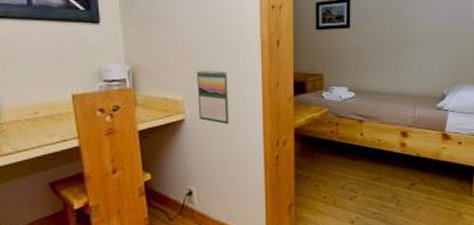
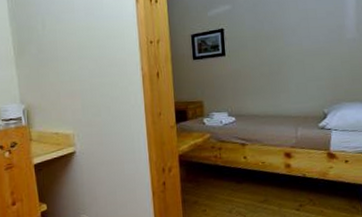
calendar: present [197,69,230,125] -> none [85,103,117,155]

